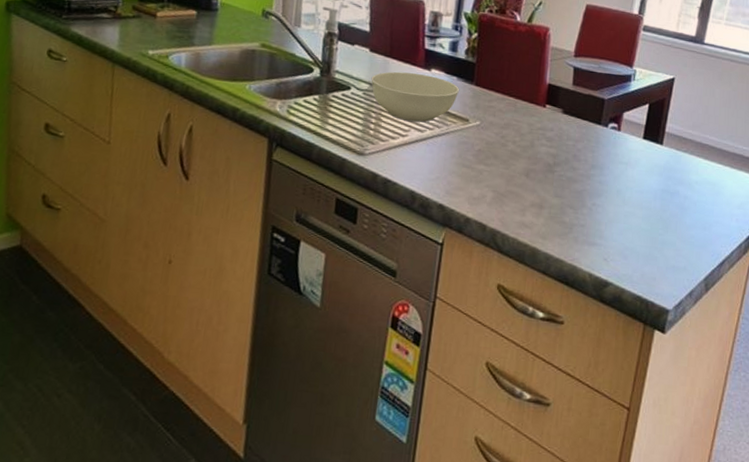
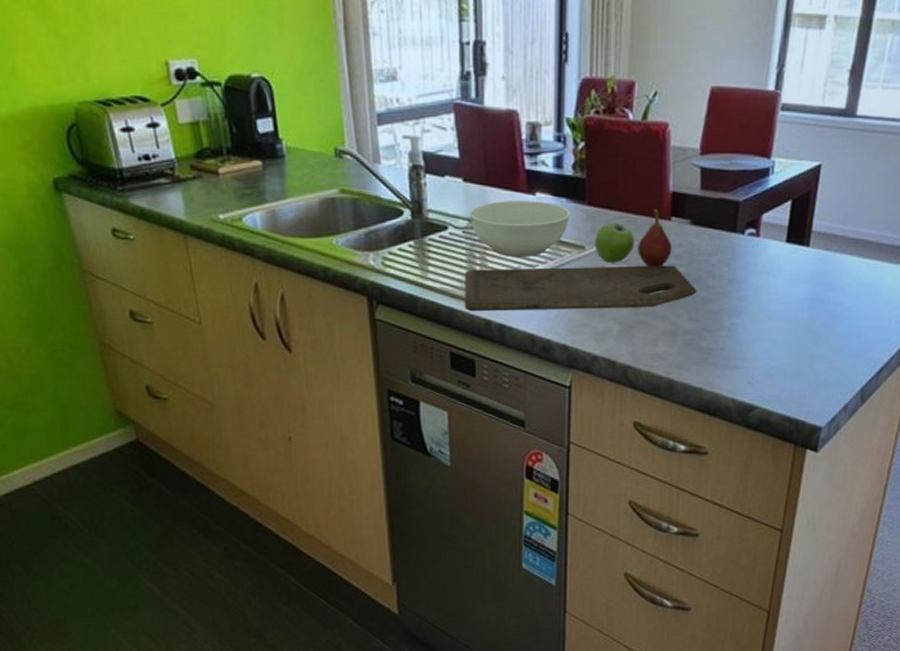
cutting board: none [356,126,564,181] -> present [465,265,697,312]
fruit: none [477,102,514,138] -> present [595,222,635,263]
fruit: none [515,95,545,146] -> present [638,208,672,266]

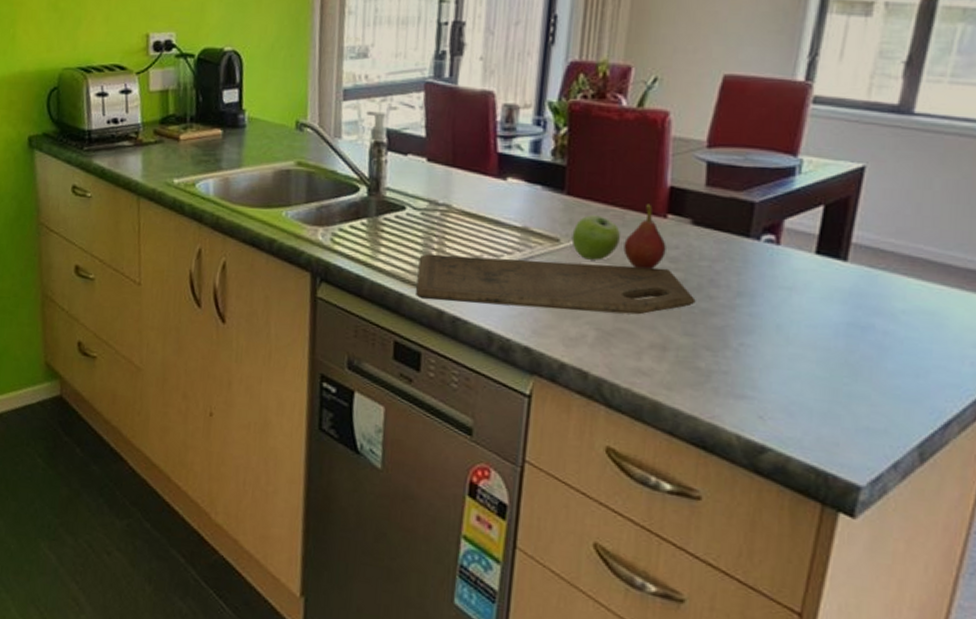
bowl: present [469,201,571,257] -> none [430,184,546,246]

